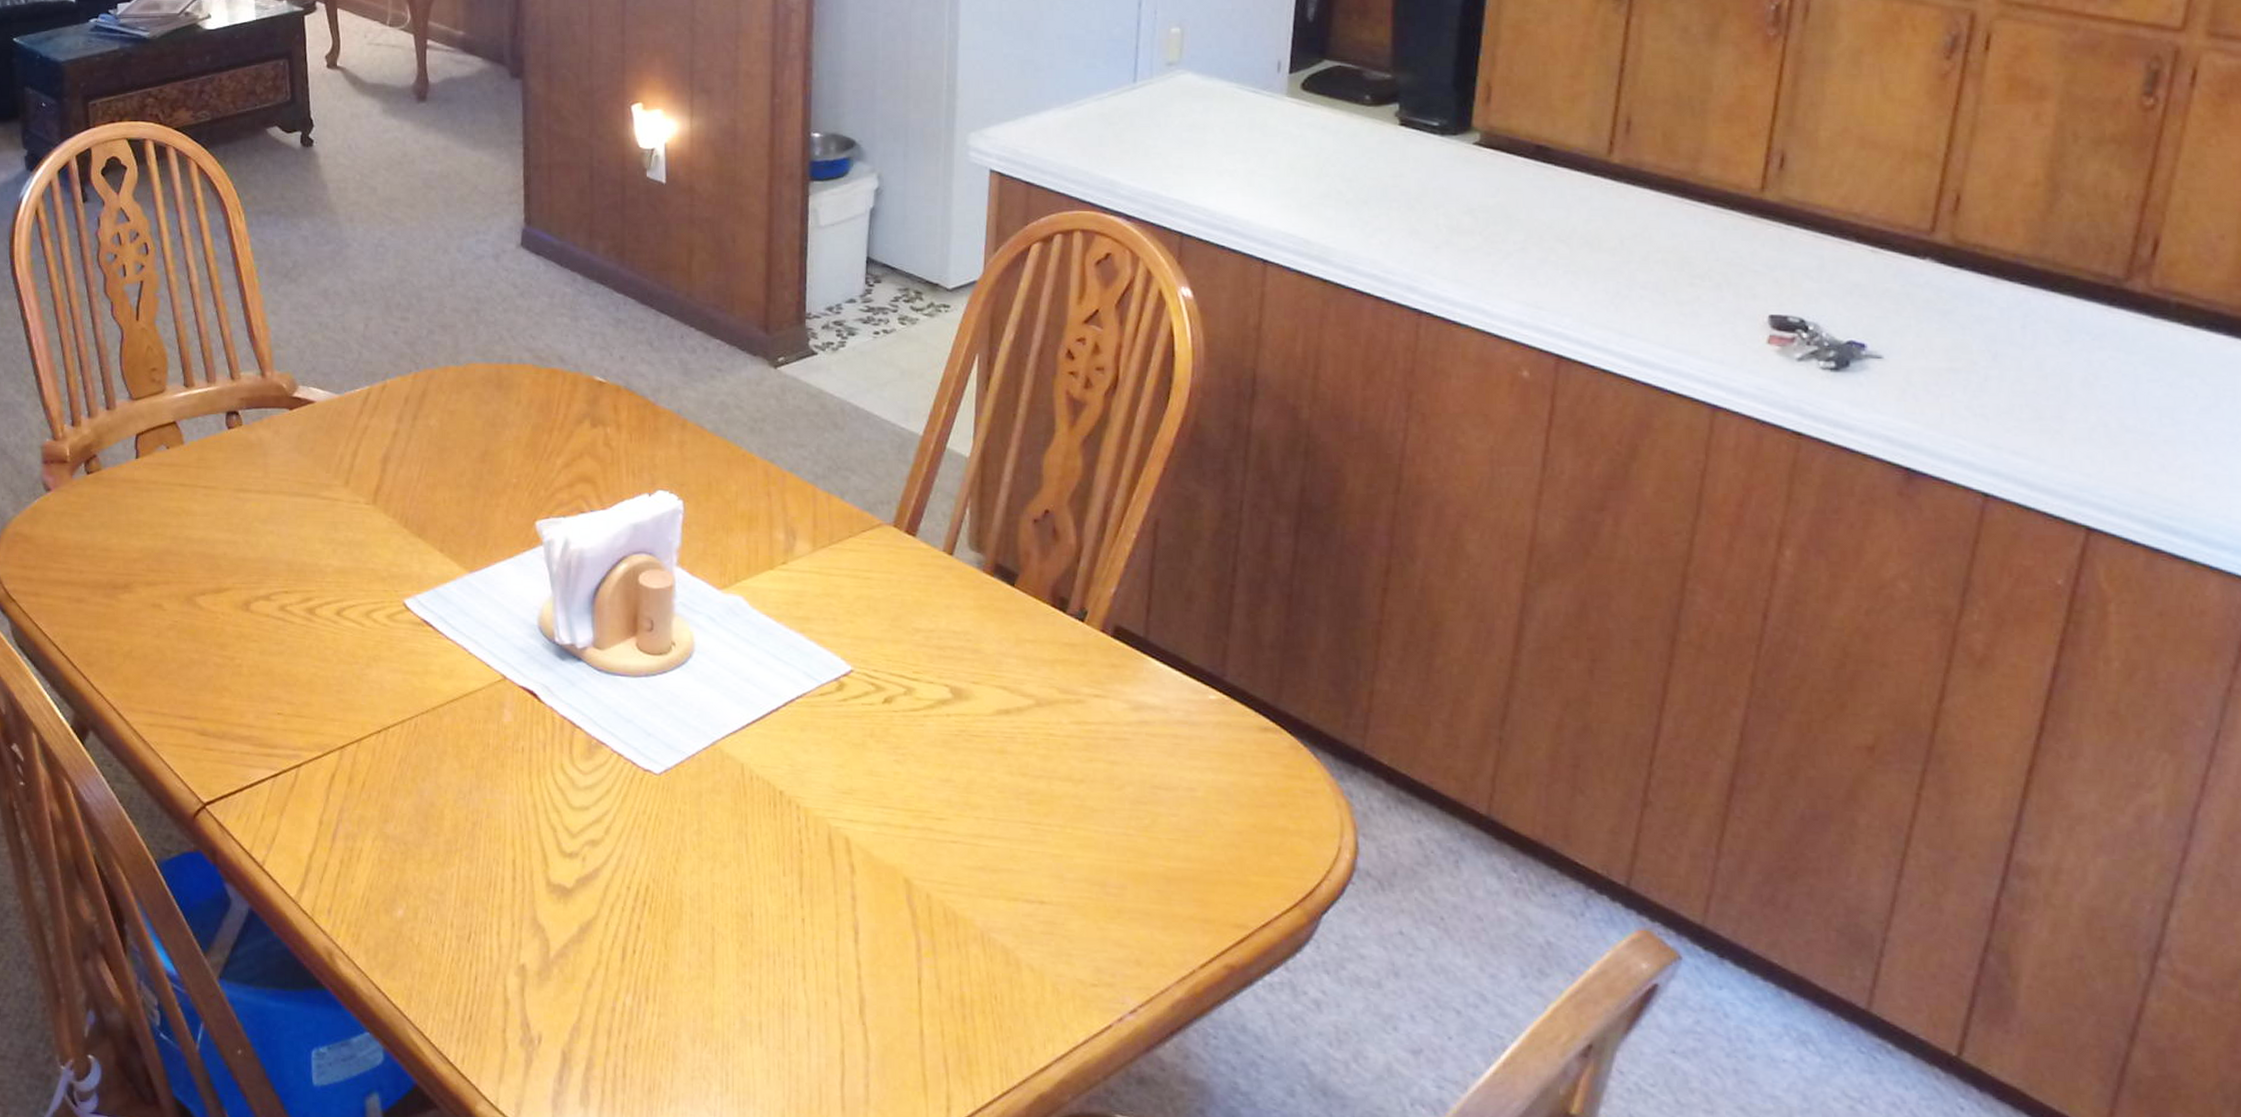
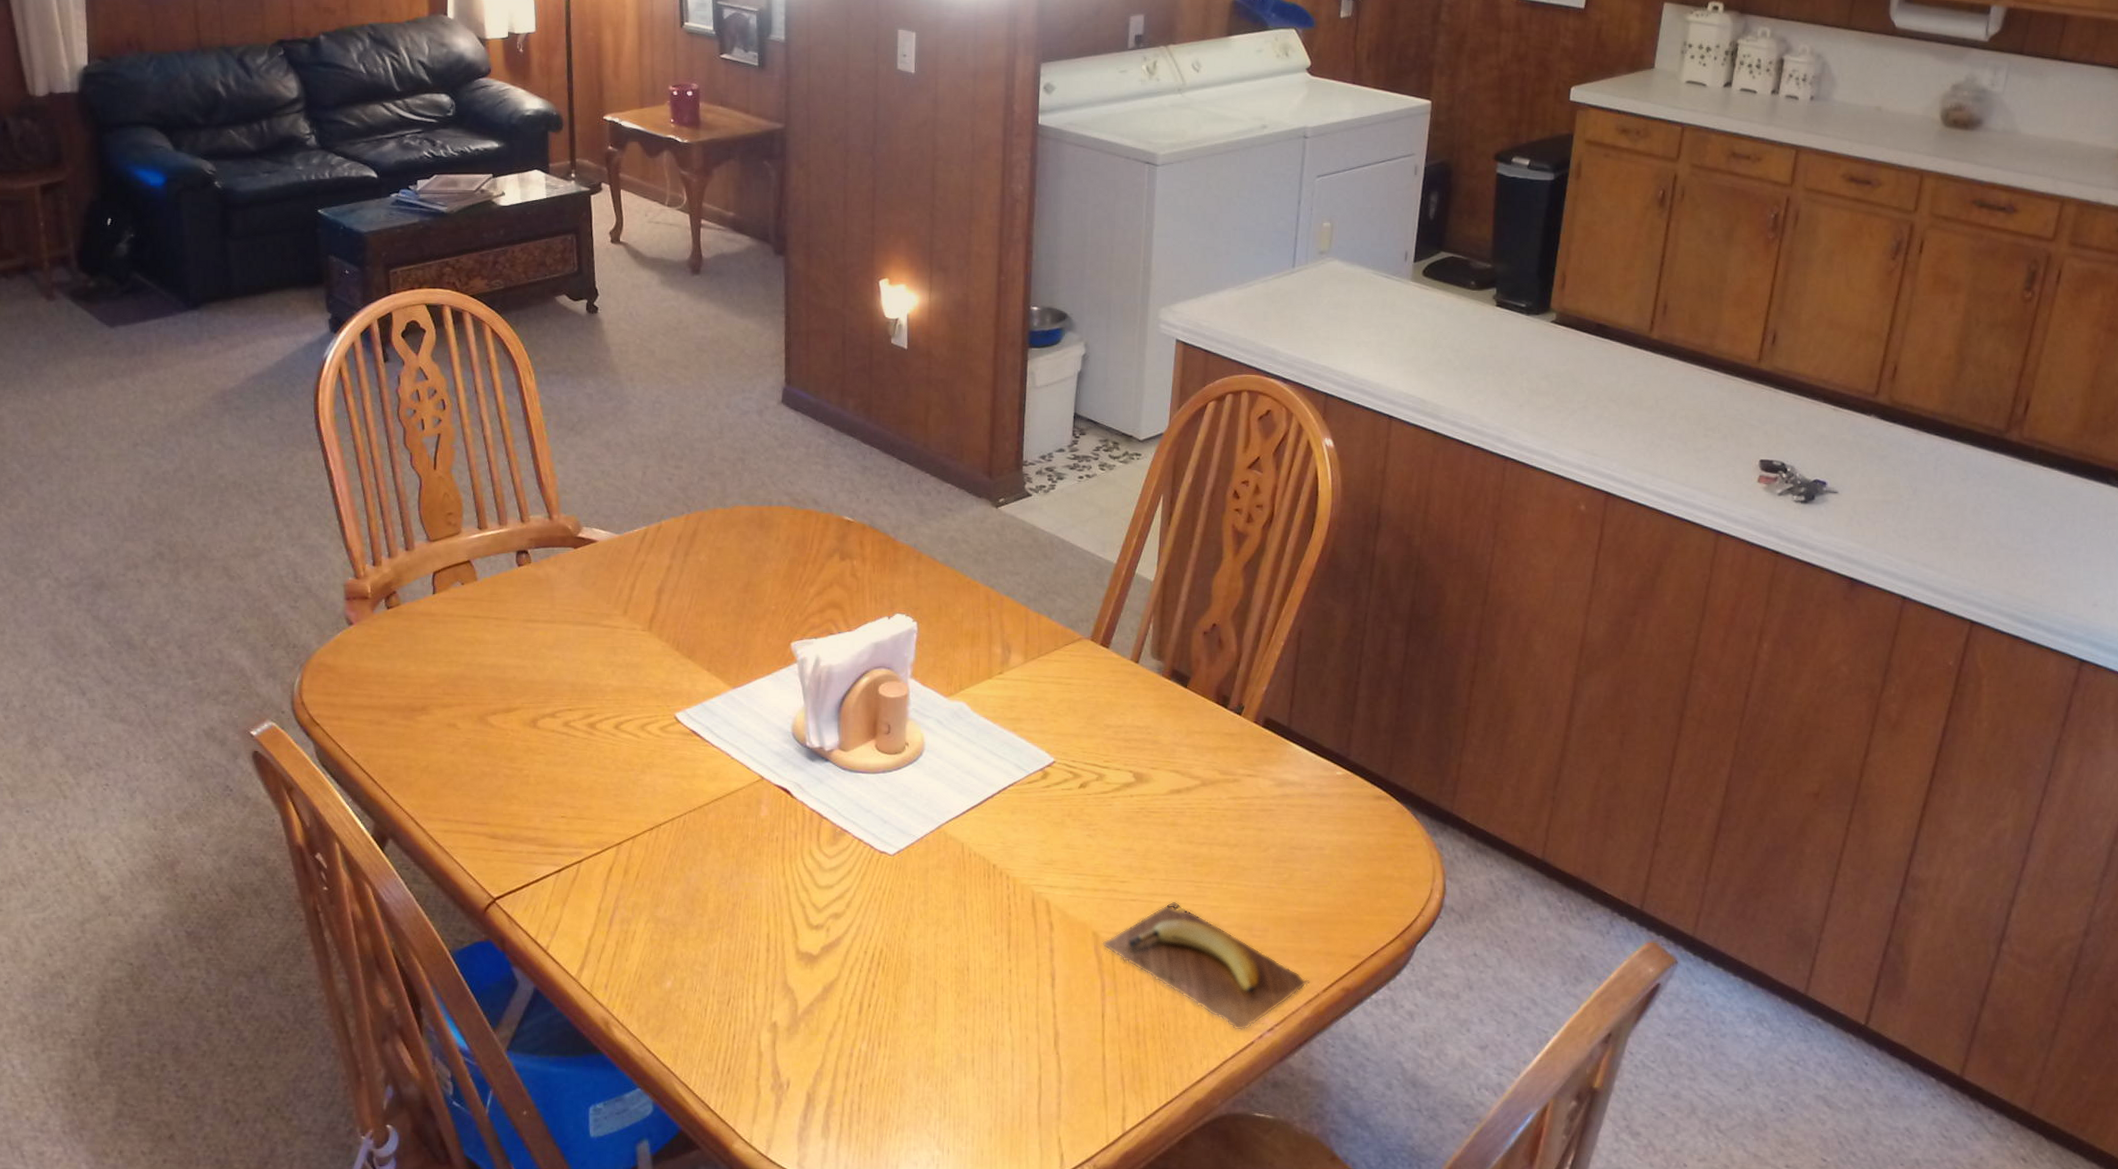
banana: none [916,845,1182,1011] -> present [1102,901,1310,1031]

